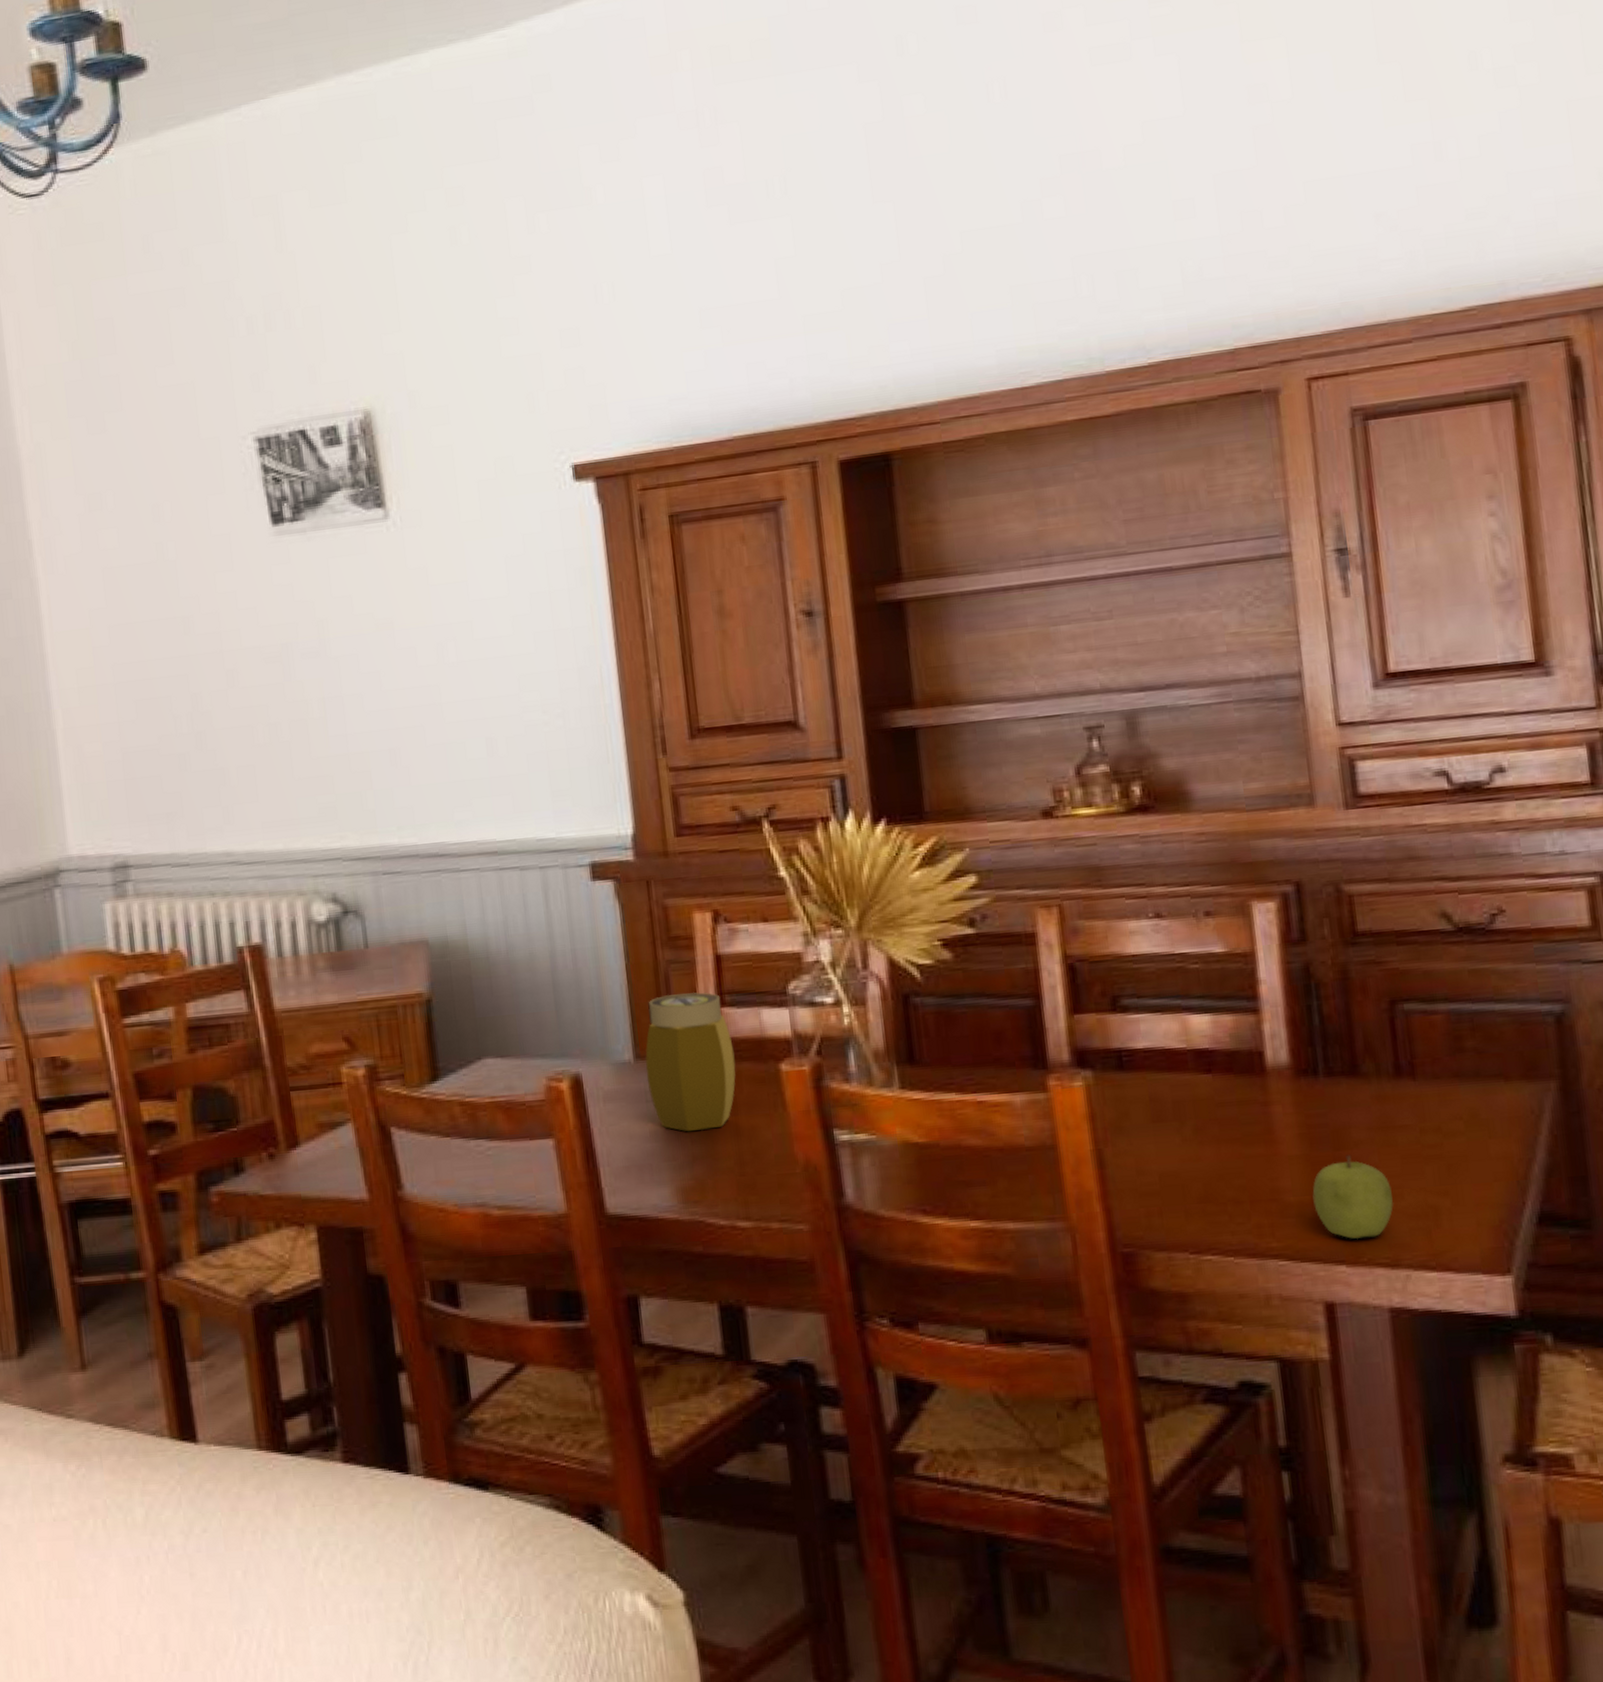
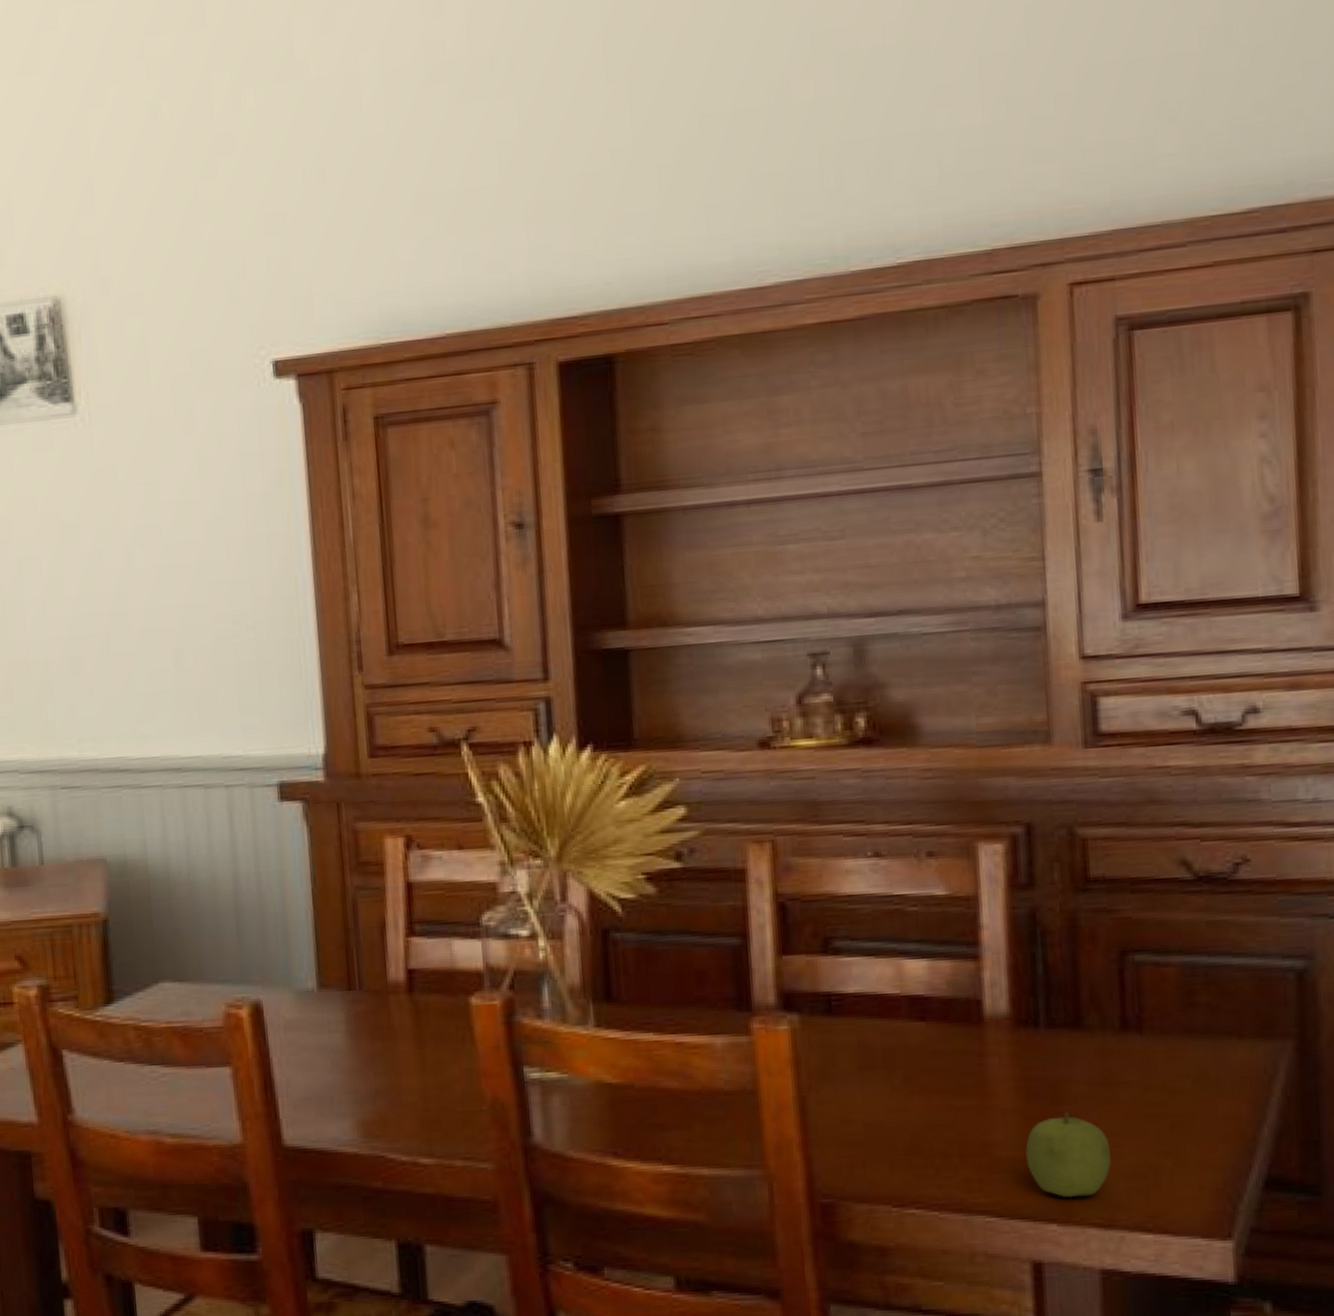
jar: present [645,992,736,1132] -> none [329,920,424,1065]

